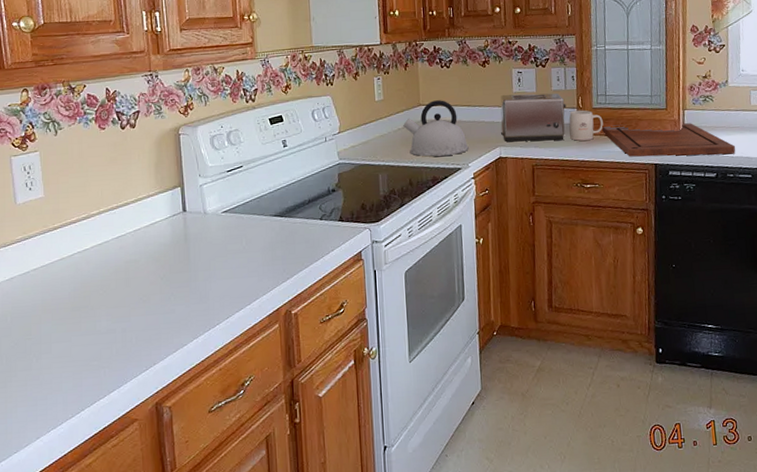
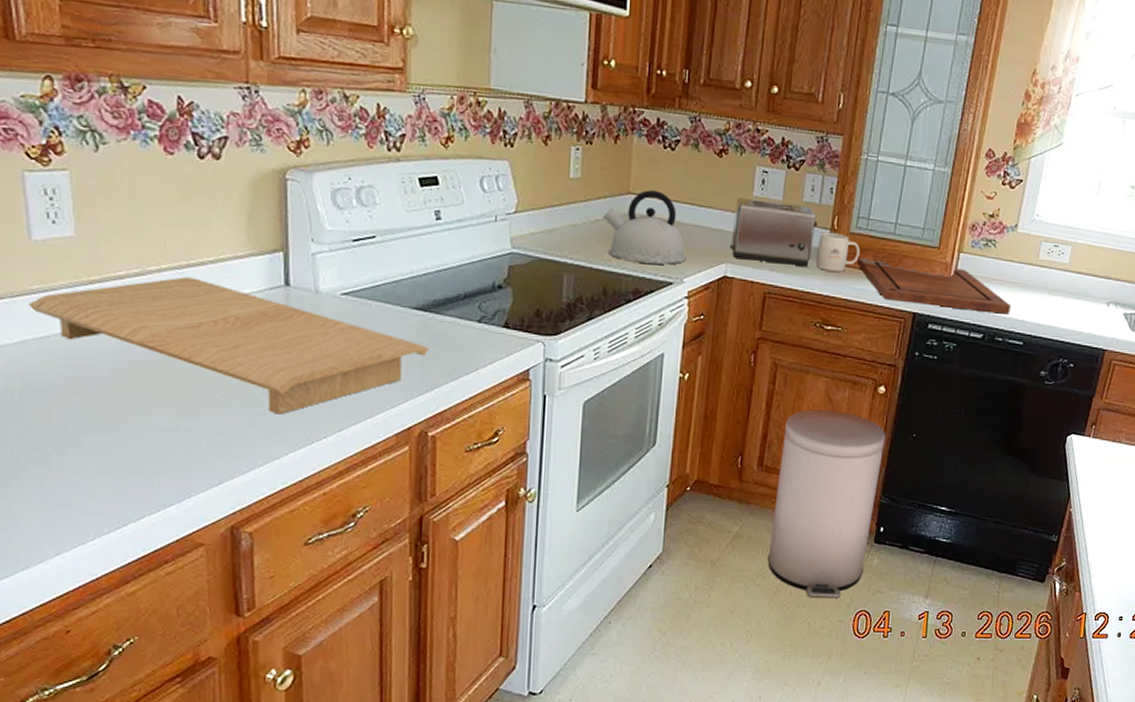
cutting board: none [14,215,287,311] -> present [27,277,429,415]
pedal bin: none [565,253,651,418] -> present [767,409,886,599]

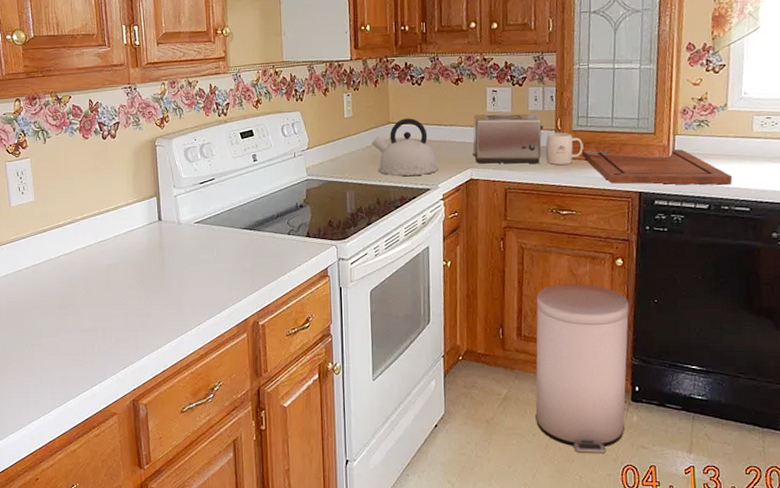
cutting board: present [27,277,429,415] -> none [9,221,256,315]

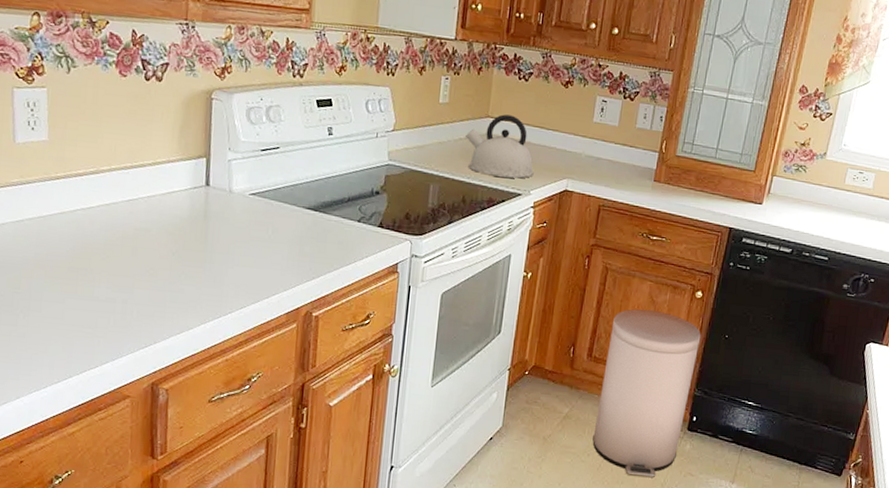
toaster: present [472,113,544,164] -> none [571,122,648,184]
mug: present [546,132,583,165] -> none [645,154,685,190]
cutting board: present [582,149,733,185] -> none [681,178,819,233]

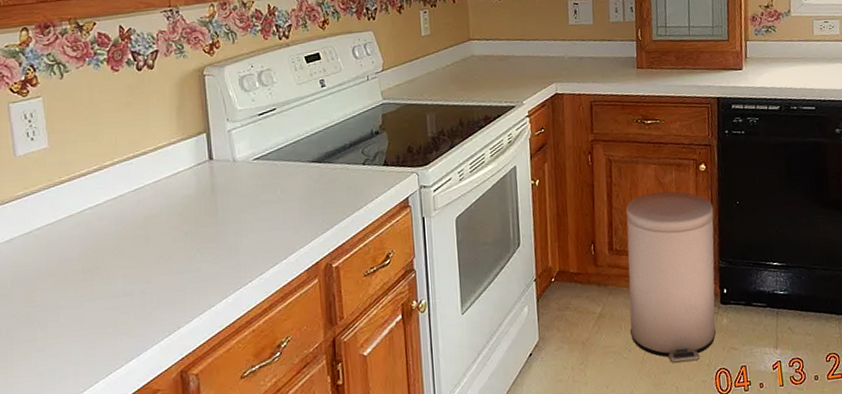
kettle: present [465,114,534,179] -> none [452,34,523,95]

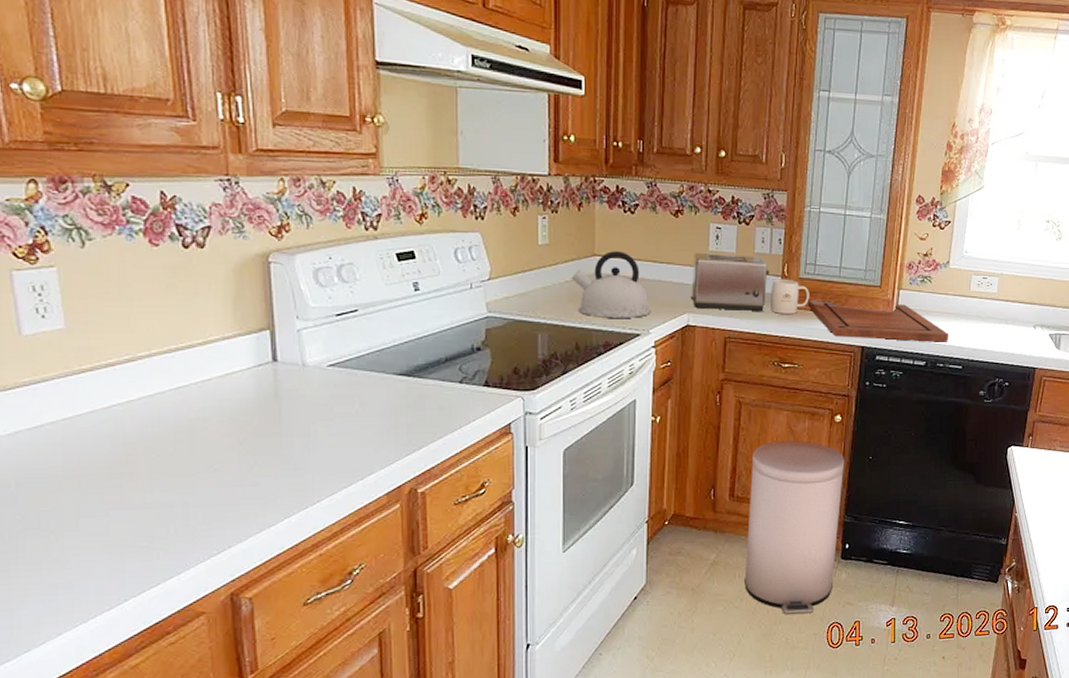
kettle: none [452,34,523,95] -> present [572,251,651,318]
toaster: none [555,25,625,78] -> present [691,252,770,312]
mug: none [628,42,664,75] -> present [771,278,809,314]
cutting board: none [663,54,799,91] -> present [808,299,949,342]

